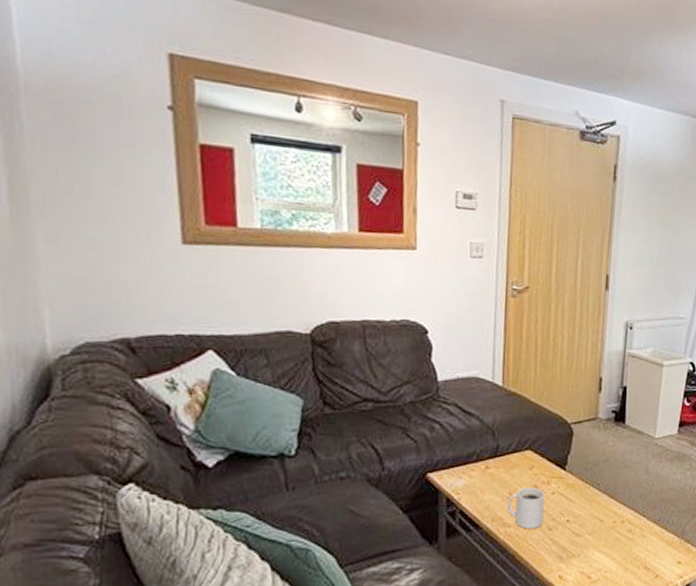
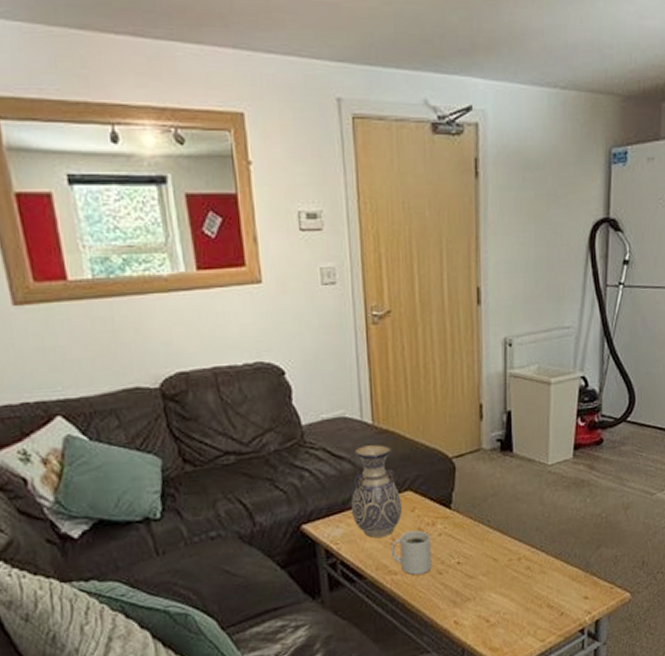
vase: none [474,405,522,492] -> present [351,444,402,539]

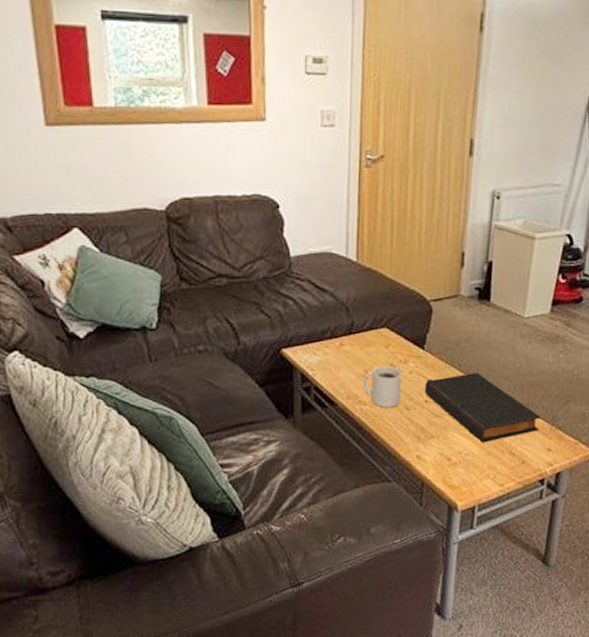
vase: present [351,444,402,539] -> none [328,281,377,369]
book: none [455,526,574,599] -> present [424,372,541,443]

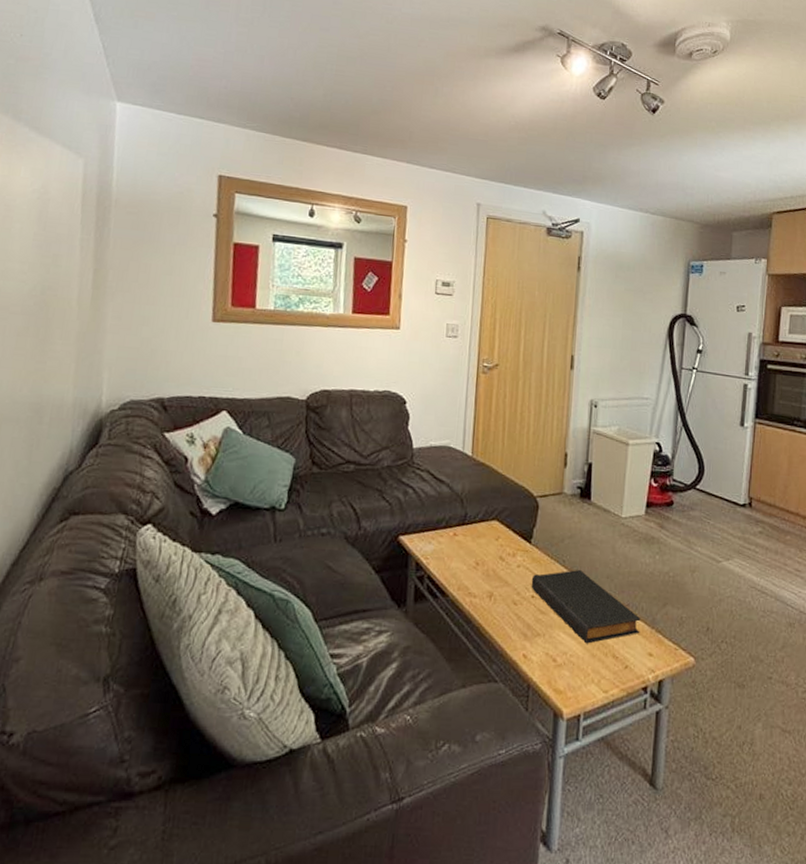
mug: present [362,365,402,408] -> none [472,558,510,602]

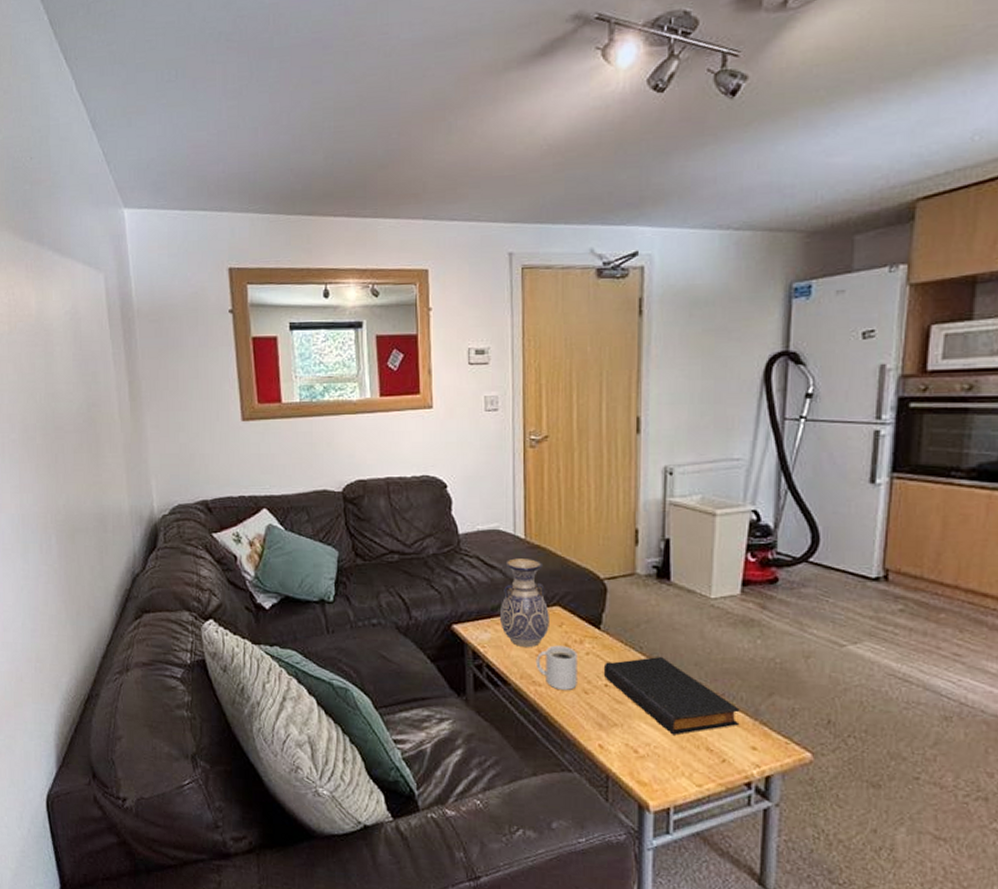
vase: none [443,474,488,560] -> present [499,558,549,648]
mug: none [472,558,510,602] -> present [535,645,577,691]

